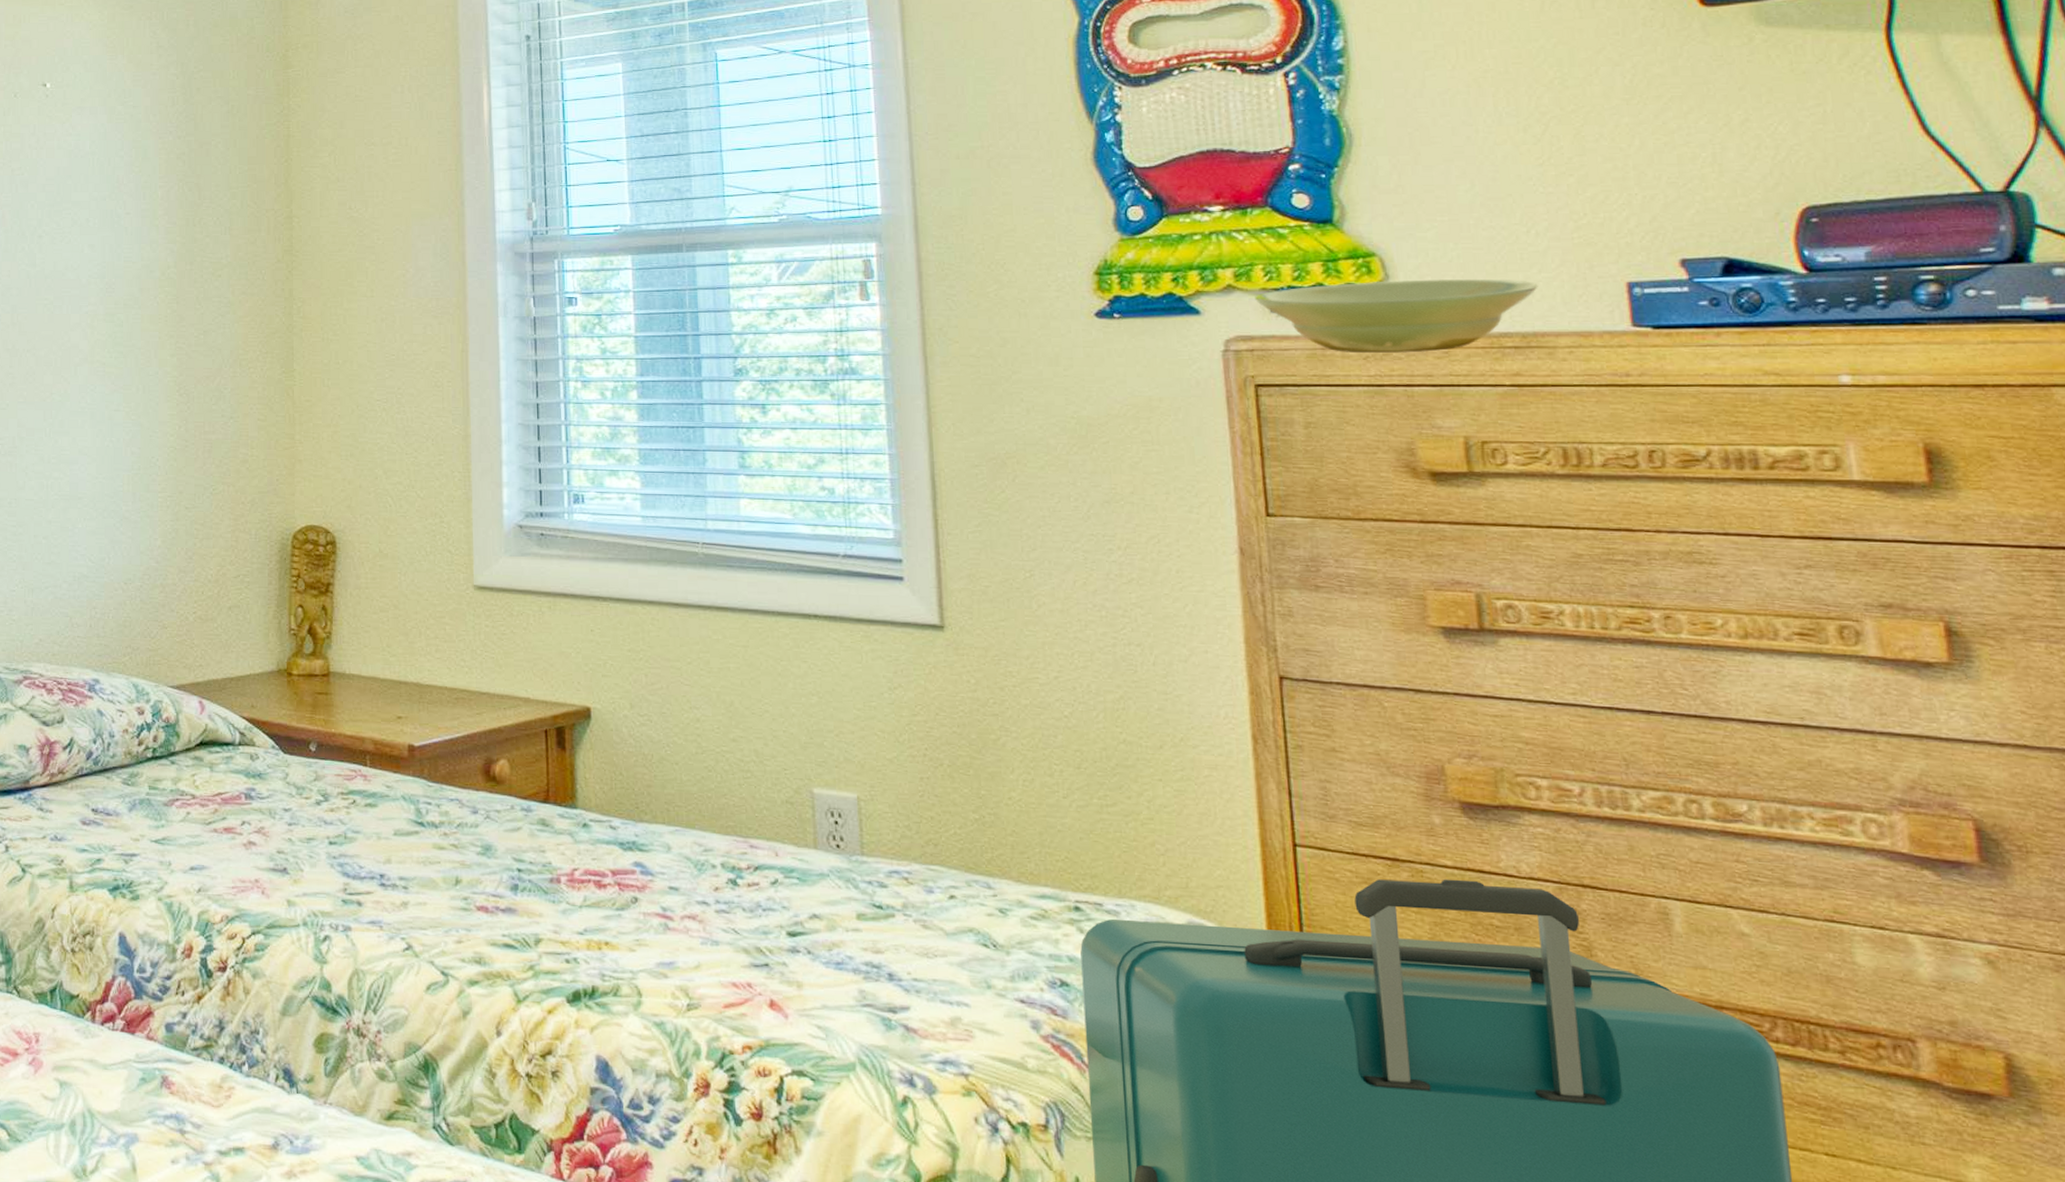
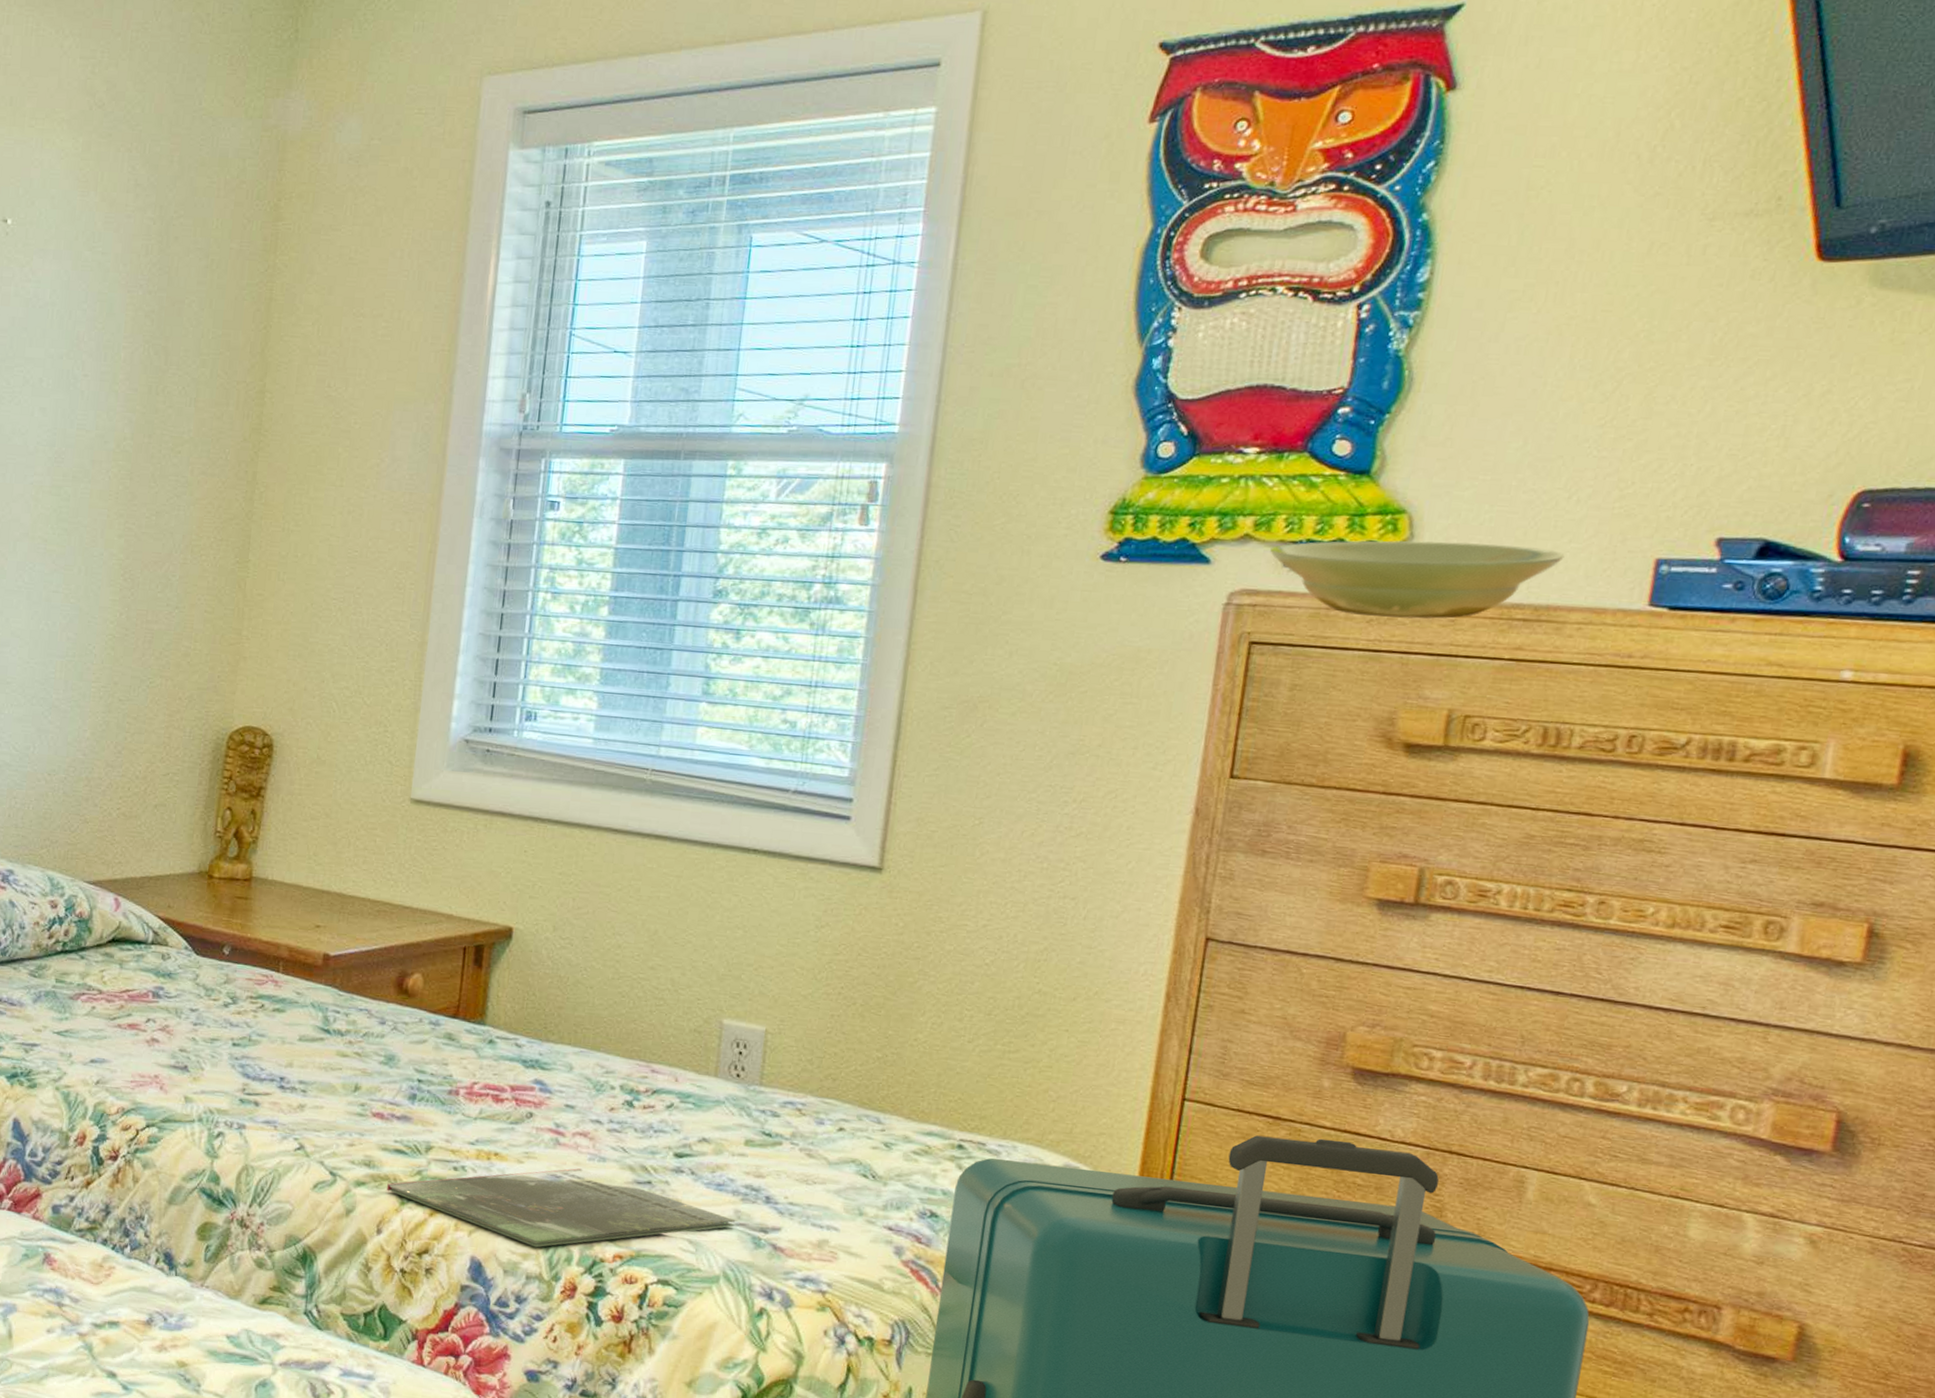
magazine: none [501,954,862,1042] -> present [387,1168,736,1248]

